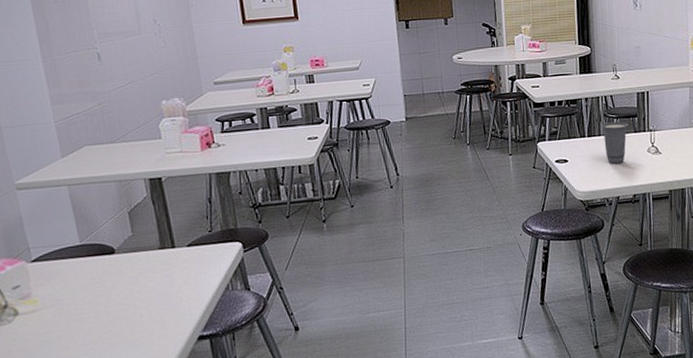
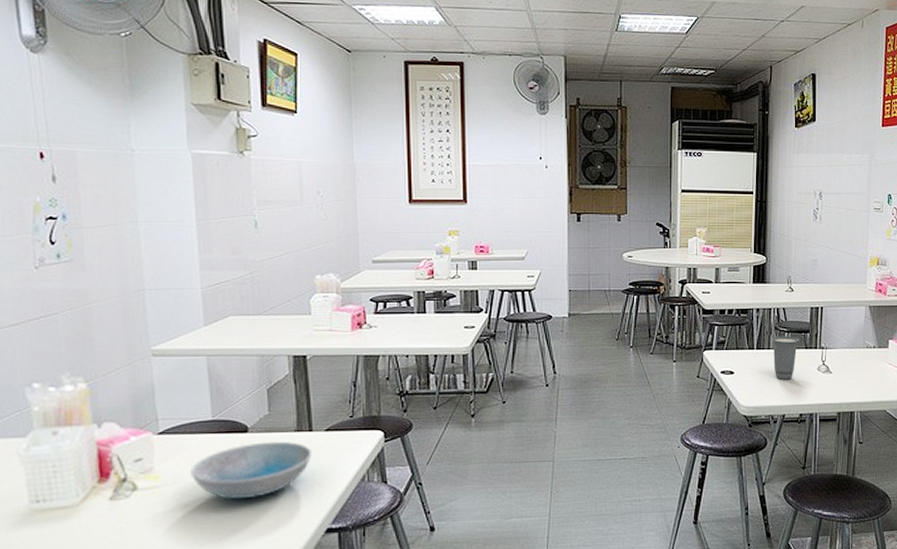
dish: none [66,259,178,316] -> present [191,441,313,500]

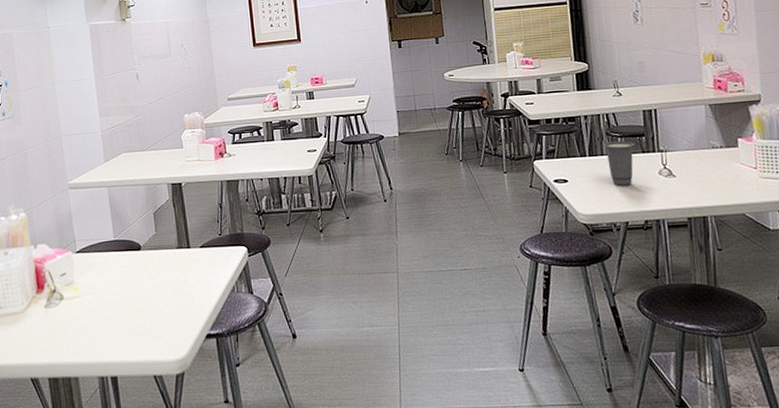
dish: present [191,441,313,500] -> none [101,257,192,308]

